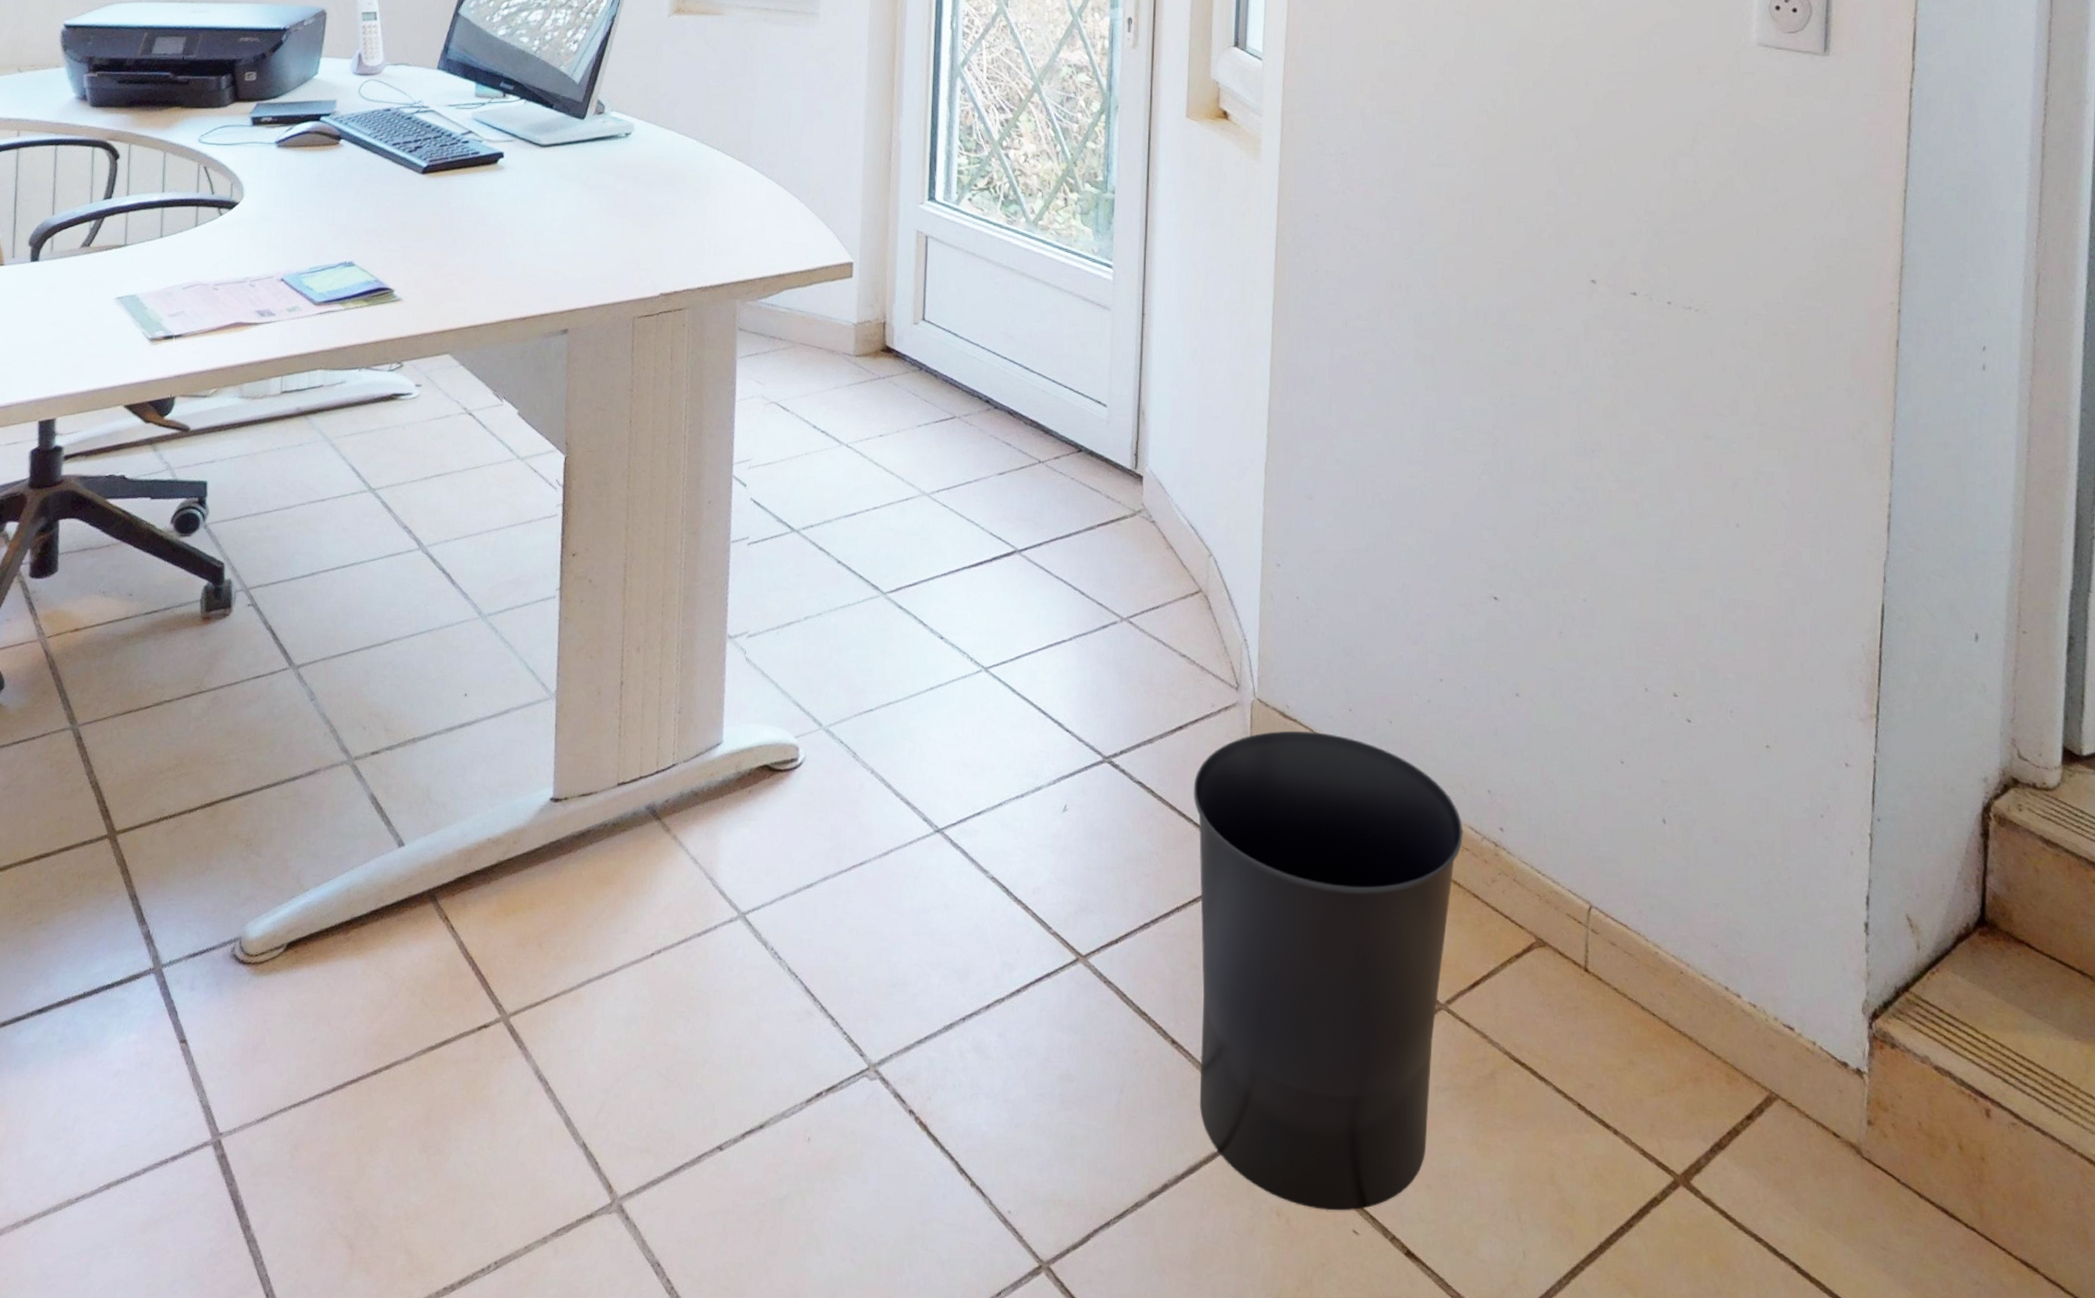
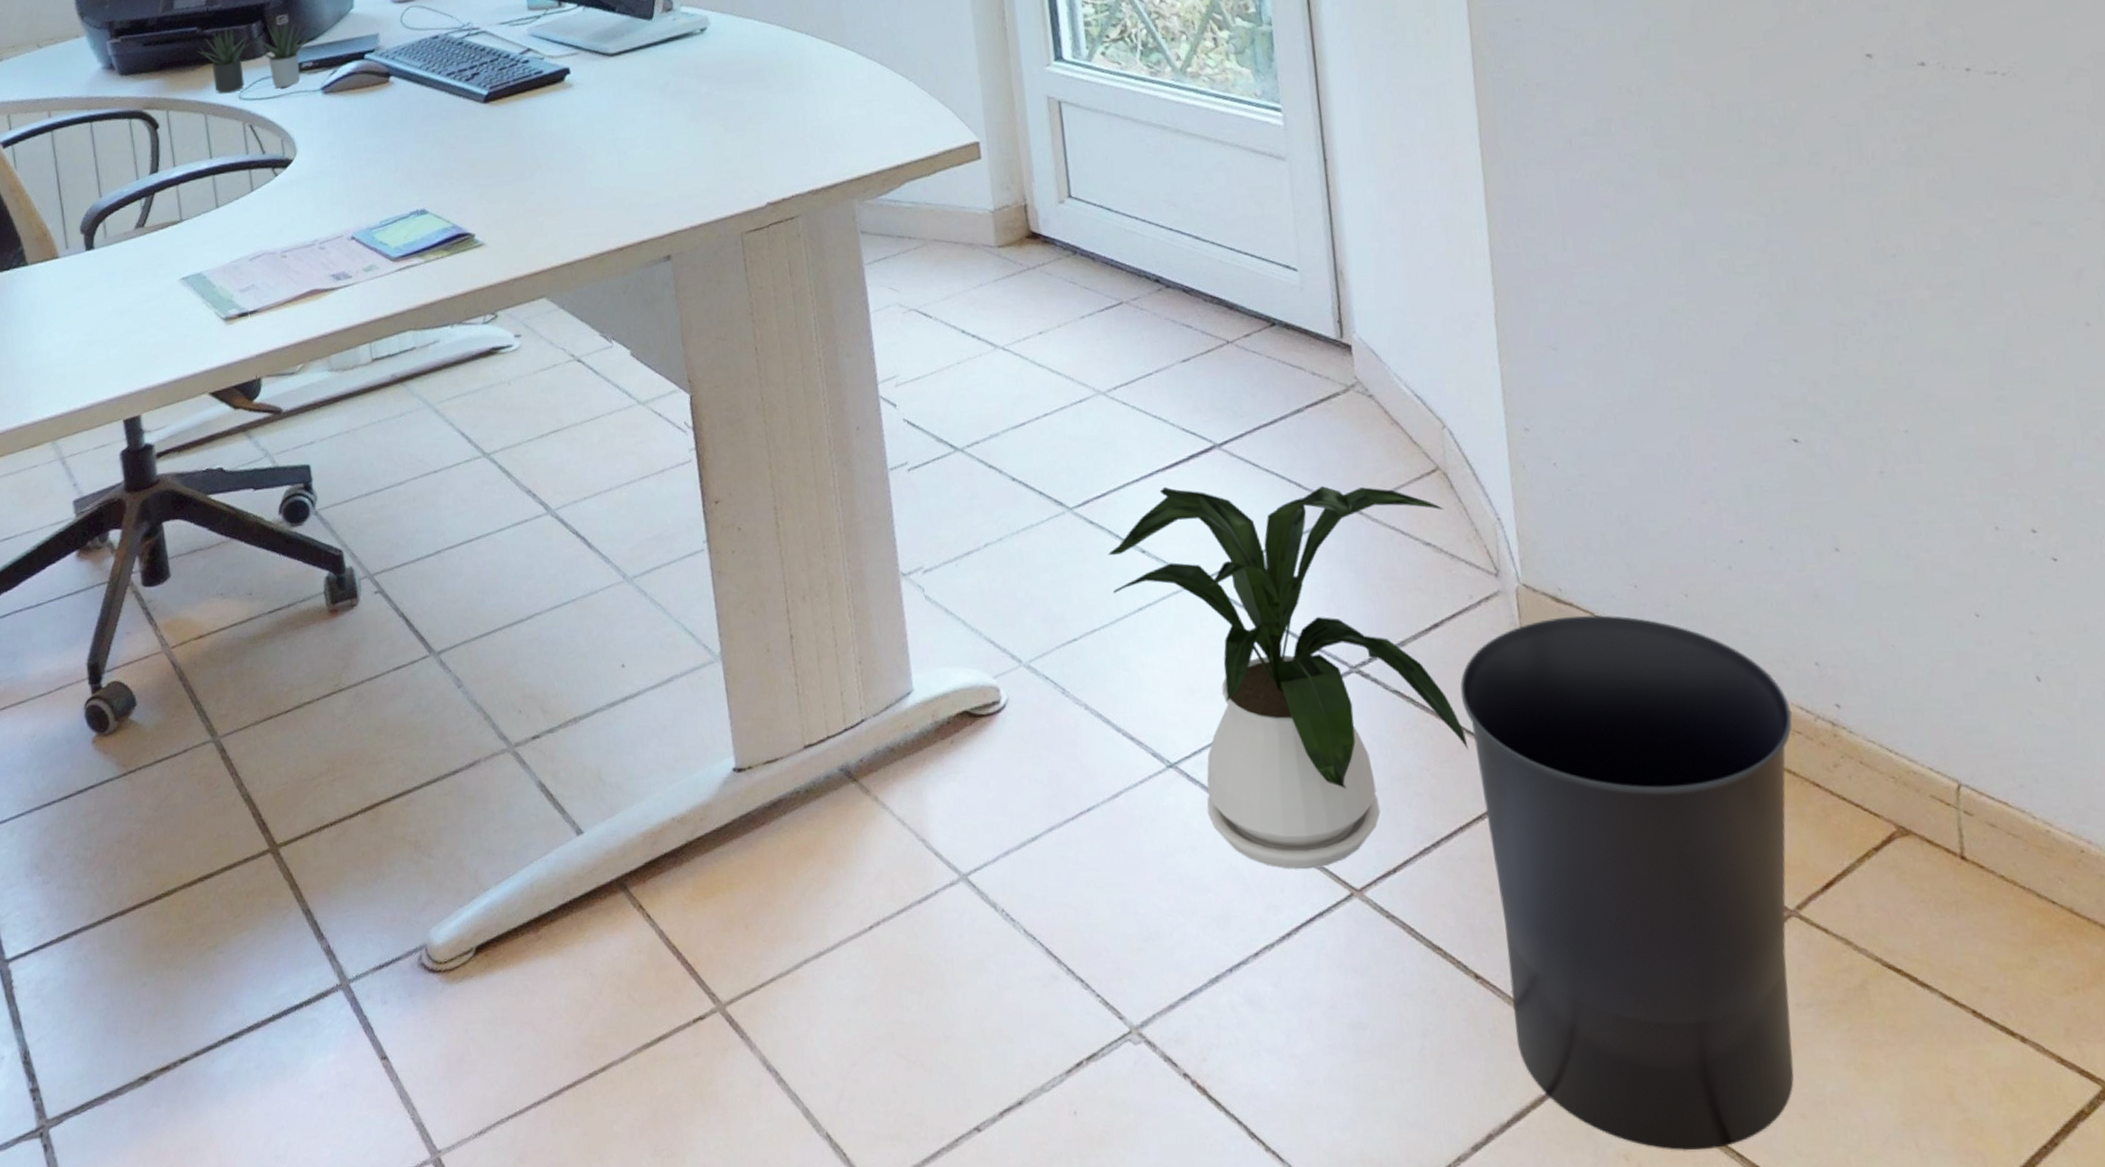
succulent plant: none [167,76,273,137] -> present [197,20,310,93]
house plant: none [910,582,1201,934] -> present [1108,486,1469,870]

